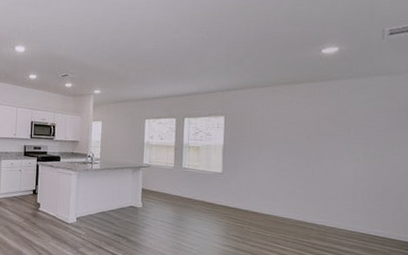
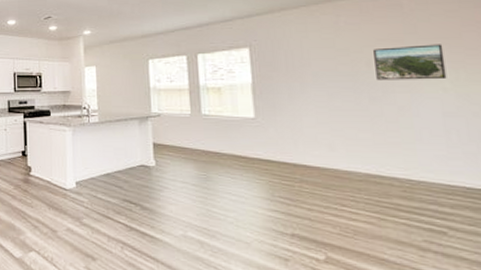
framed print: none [313,124,362,152] -> present [373,44,447,81]

